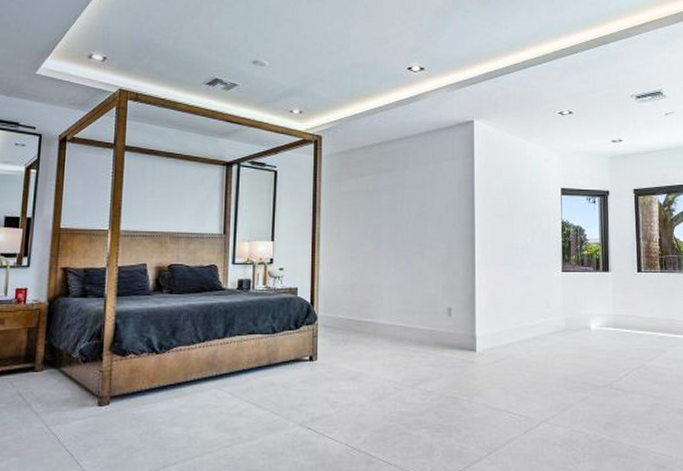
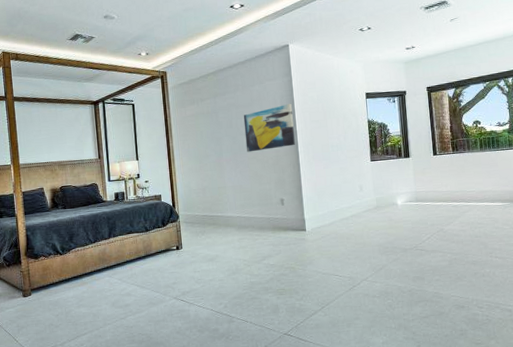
wall art: none [411,190,472,245] -> present [243,103,295,152]

